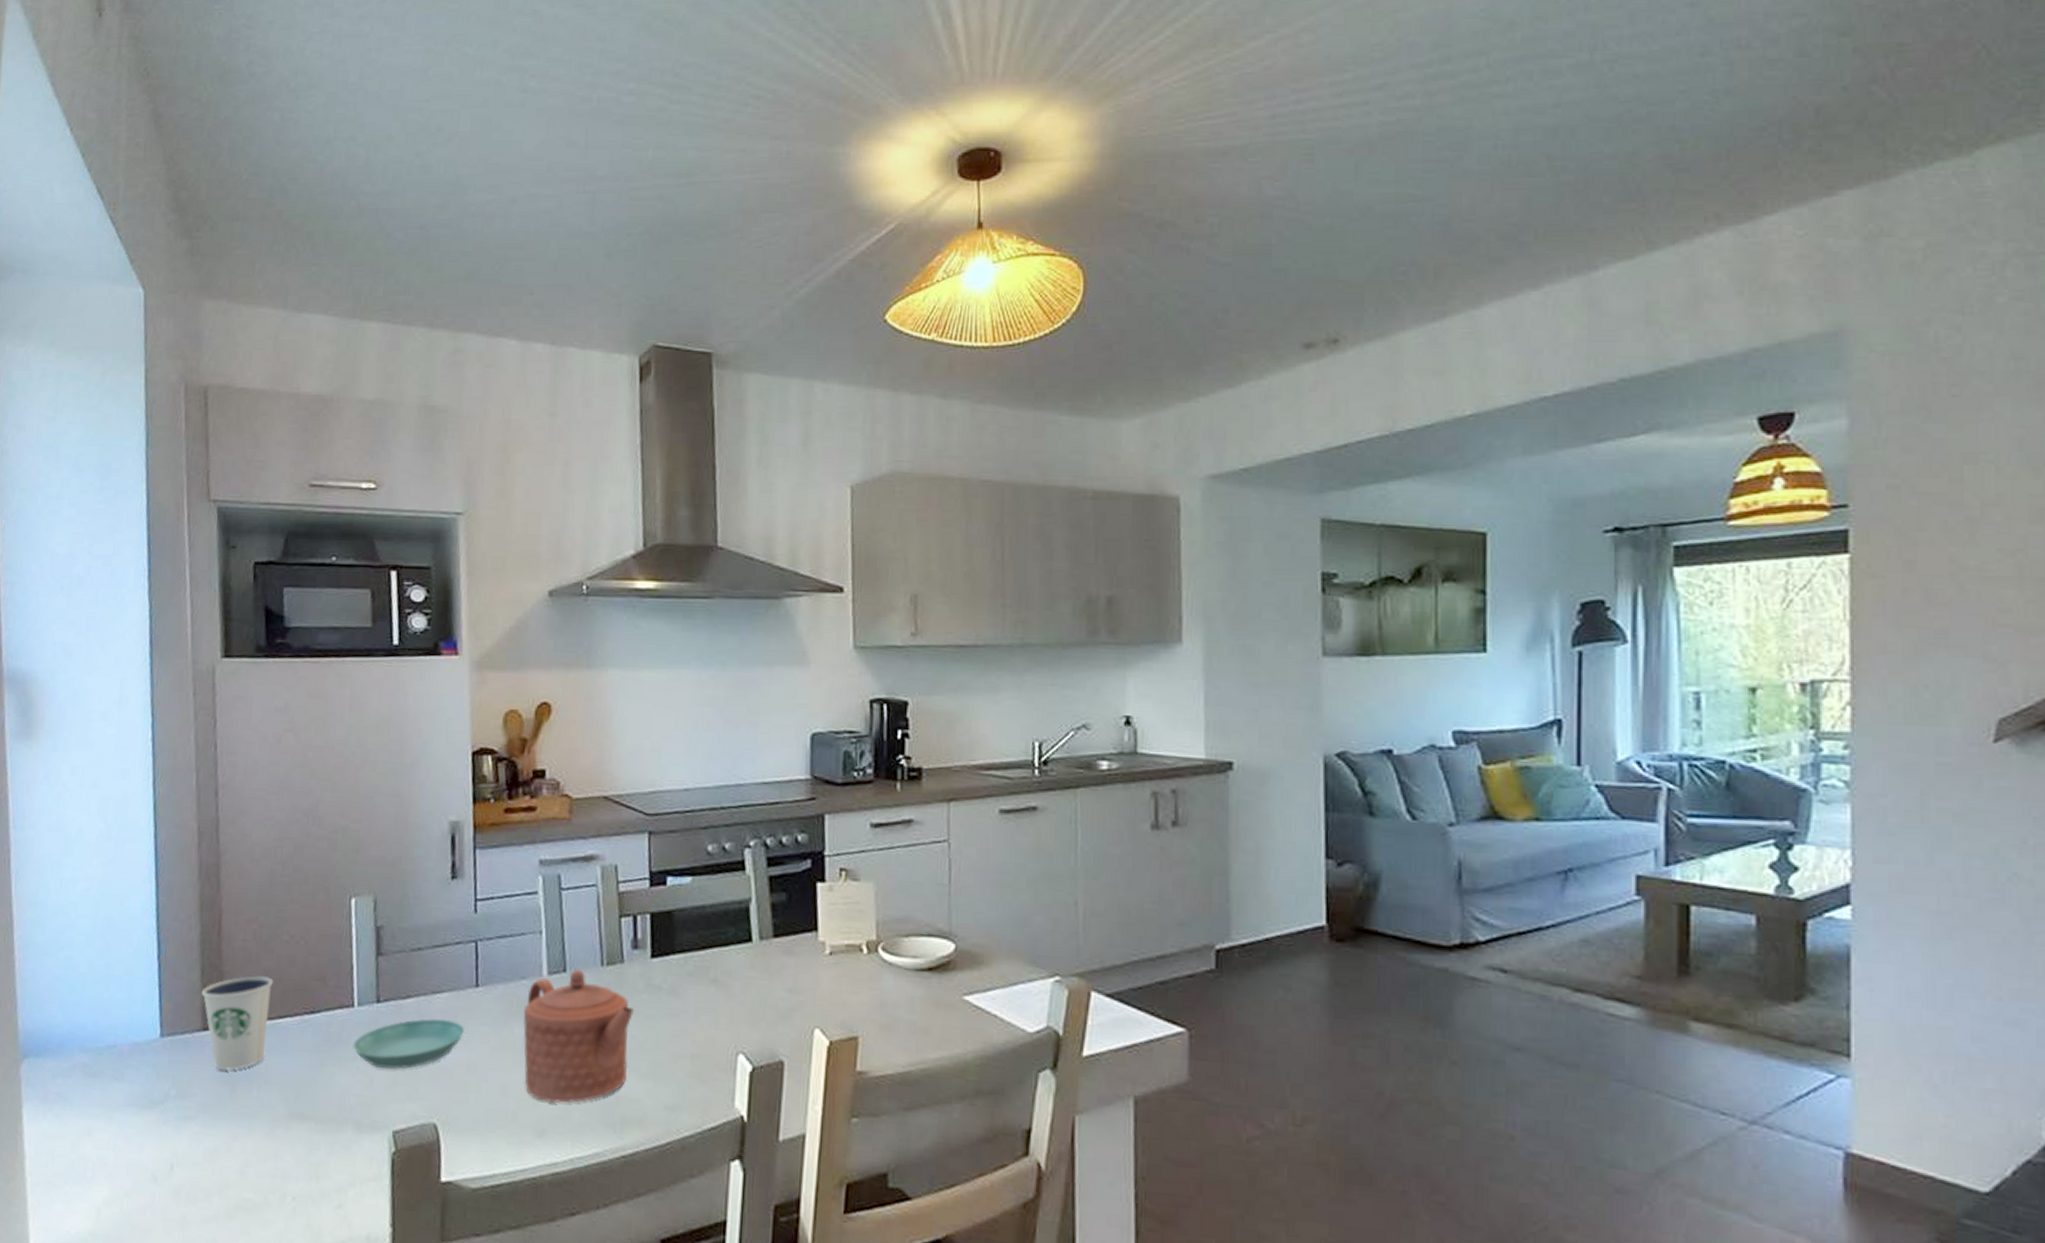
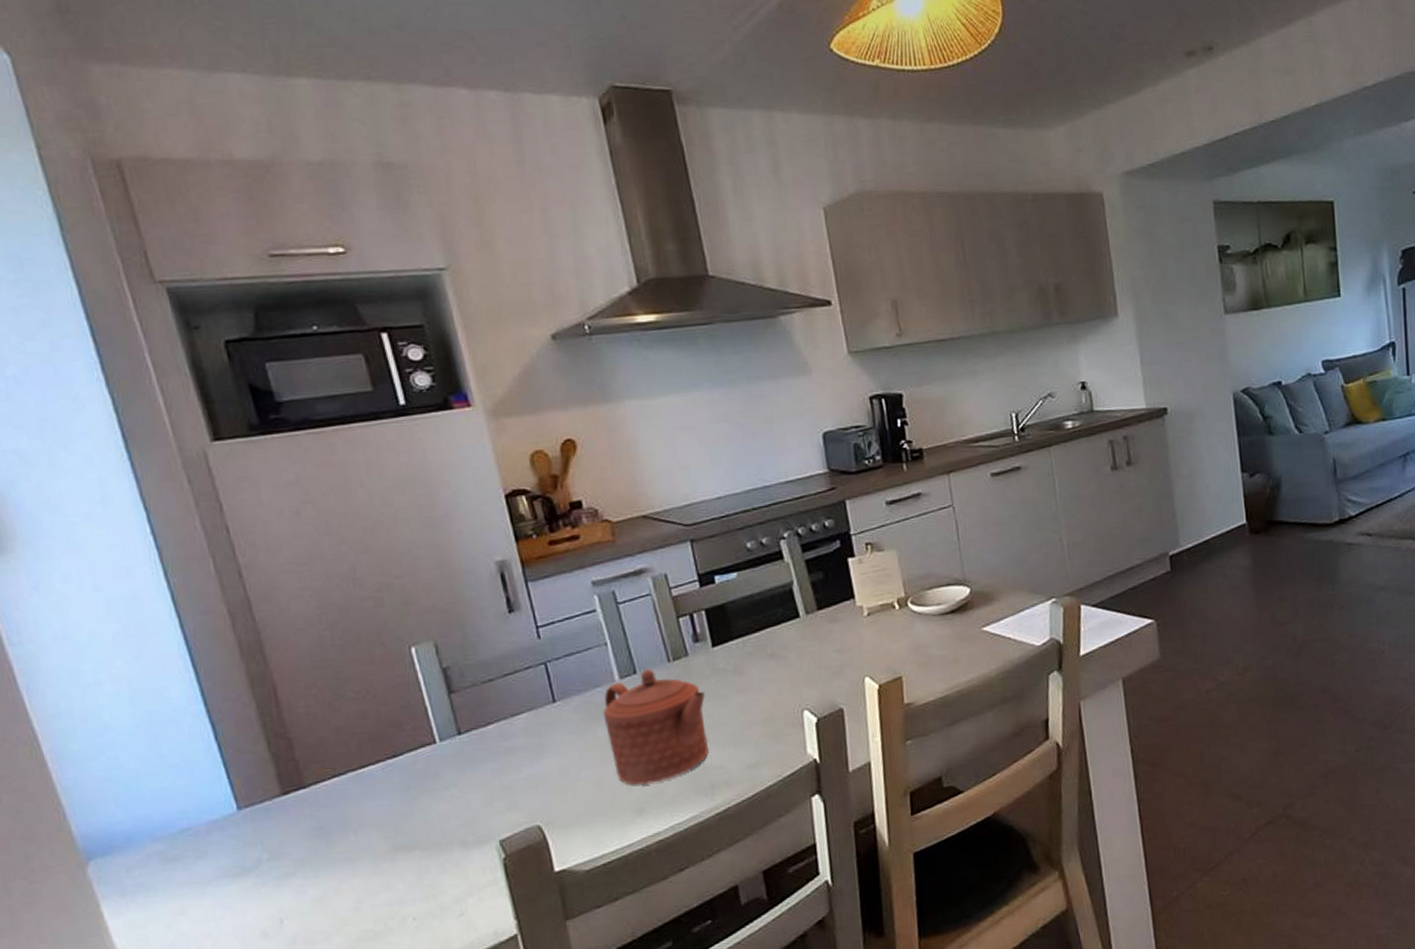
dixie cup: present [201,975,273,1070] -> none [271,734,354,826]
saucer: present [353,1018,464,1069] -> none [442,735,550,791]

